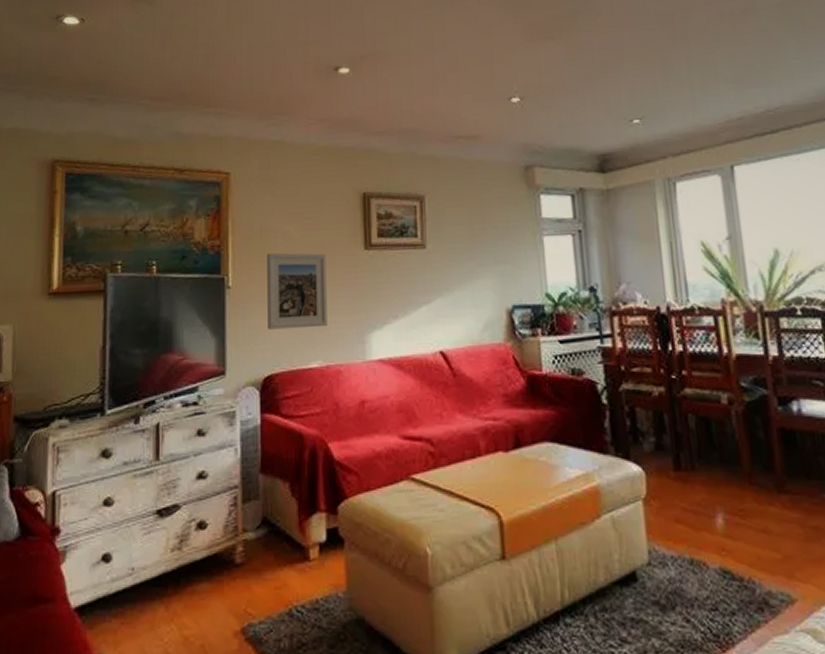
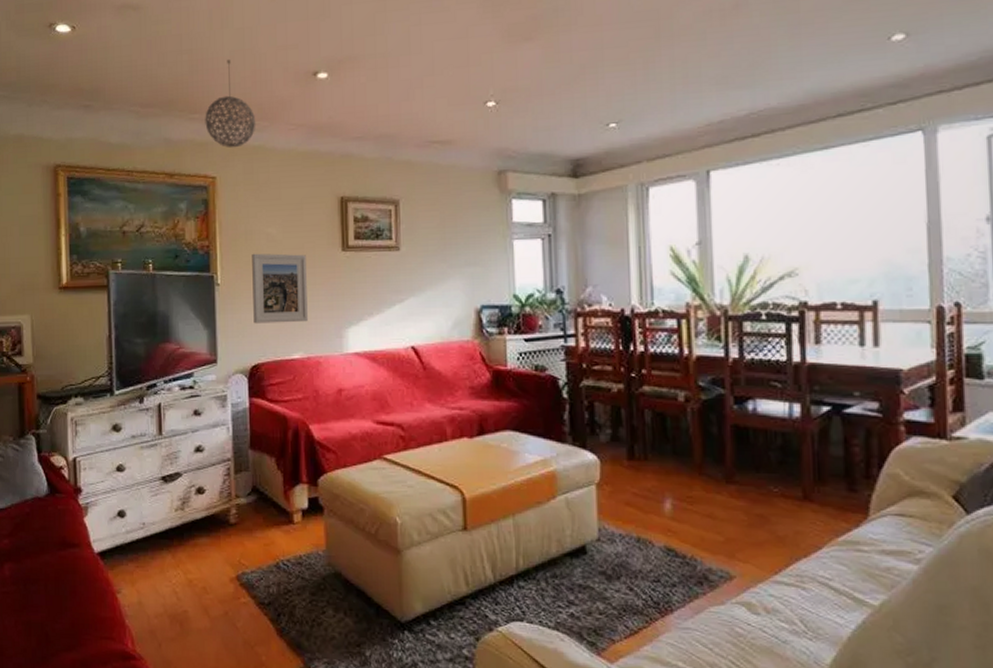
pendant light: none [220,54,274,143] -> present [205,60,256,148]

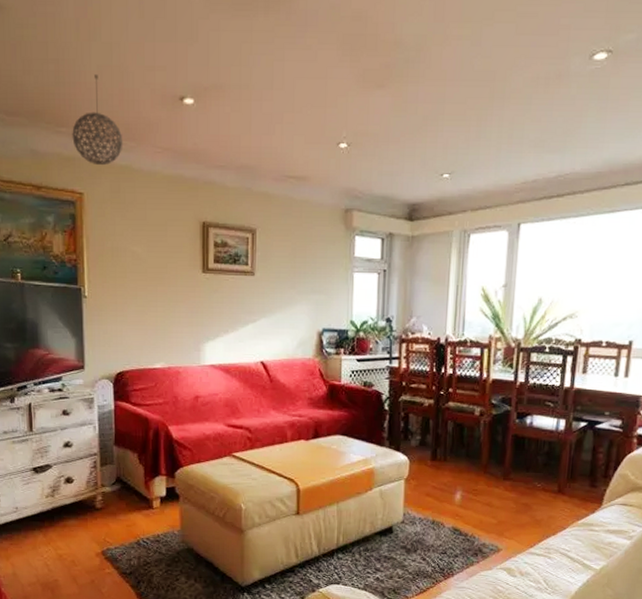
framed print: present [252,253,308,324] -> none [118,269,169,336]

